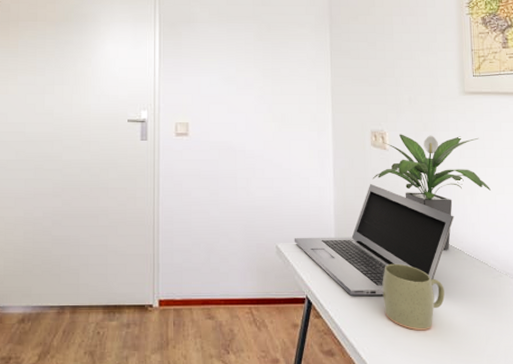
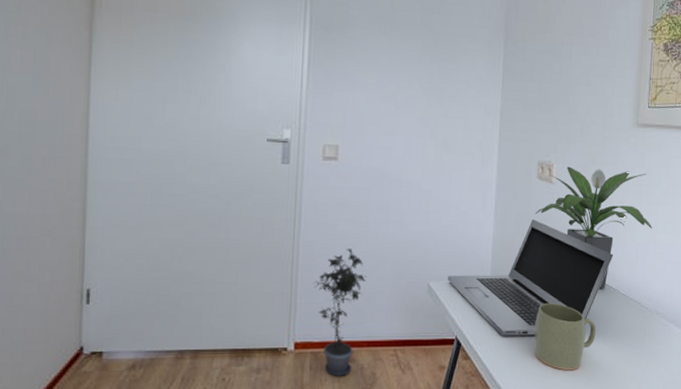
potted plant: none [173,214,220,332] -> present [313,249,367,376]

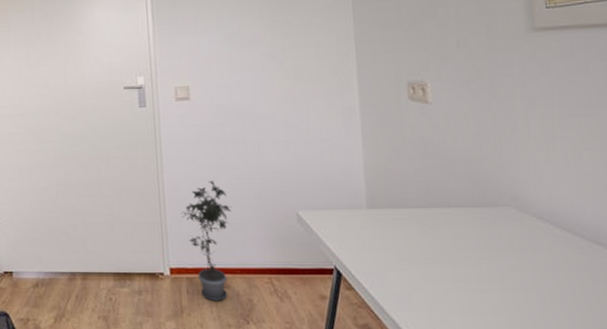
laptop: present [447,219,614,336] -> none [317,143,523,267]
mug: present [534,303,596,371] -> none [428,231,512,307]
potted plant: present [535,166,652,289] -> none [411,82,574,216]

